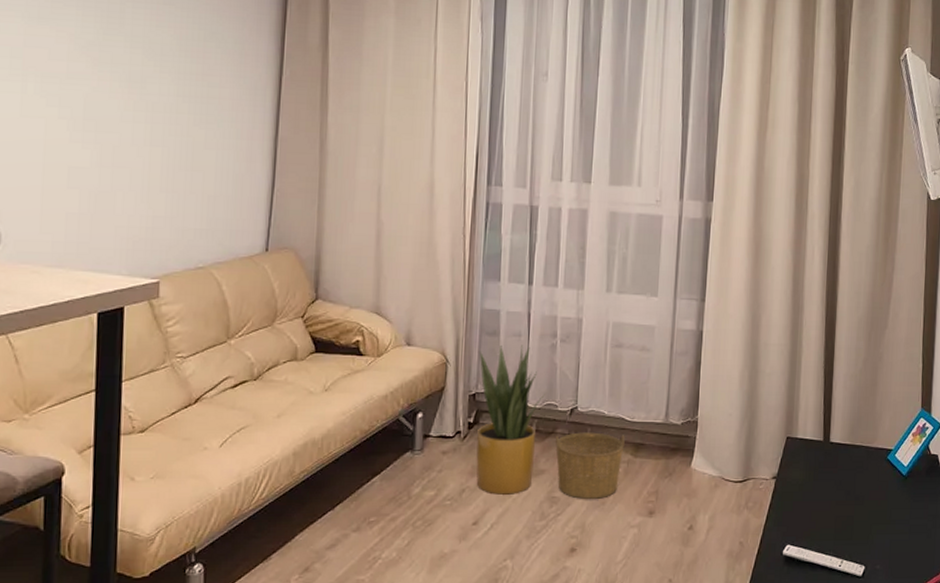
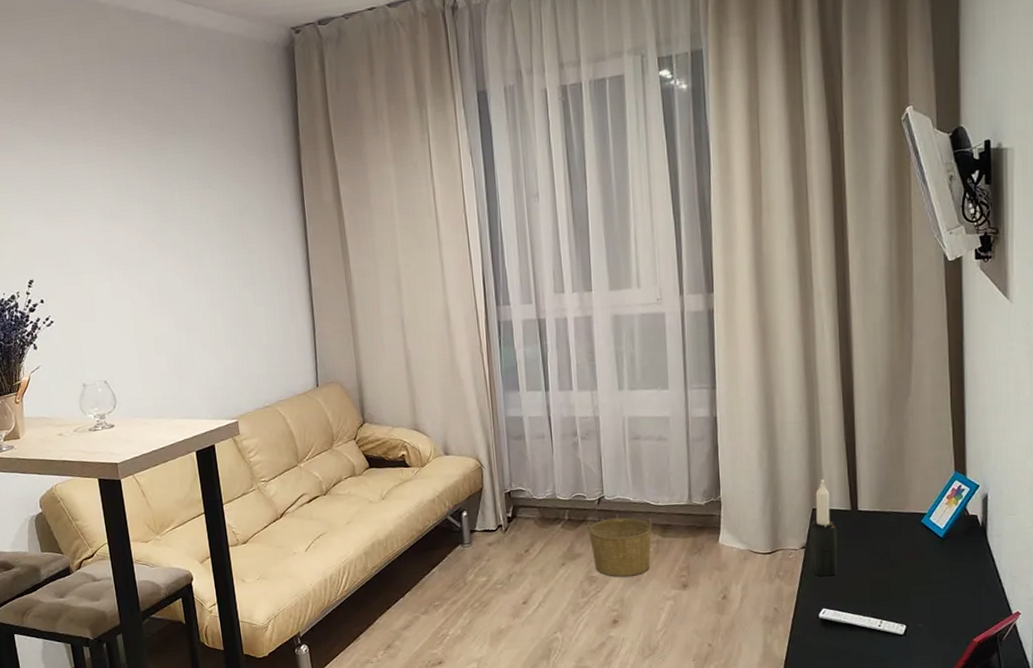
planter: present [476,345,545,495] -> none [509,445,573,577]
candle: none [780,407,808,510] -> present [810,480,837,577]

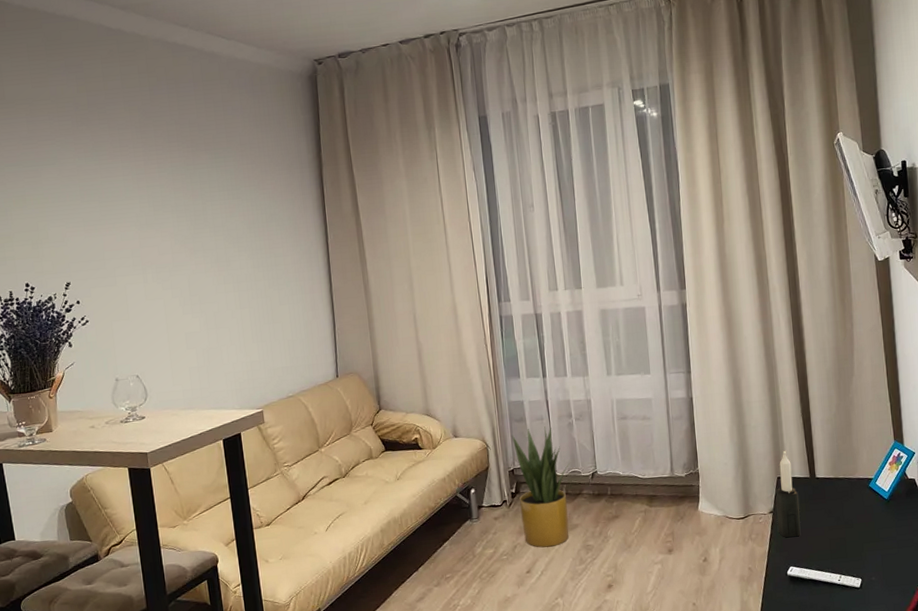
planter: none [509,445,573,577] -> present [511,426,569,548]
basket: present [586,517,652,577] -> none [582,490,640,545]

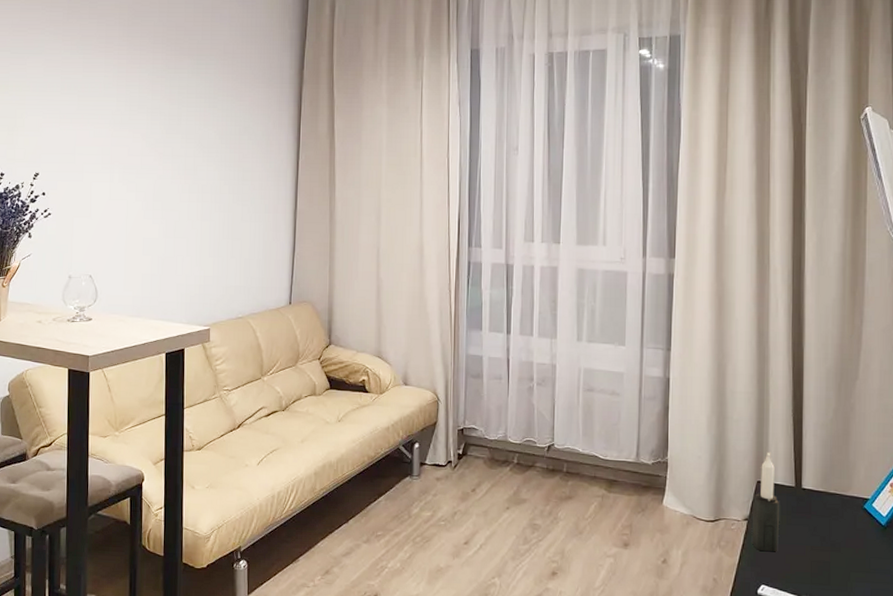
planter: present [511,426,569,548] -> none [465,387,525,520]

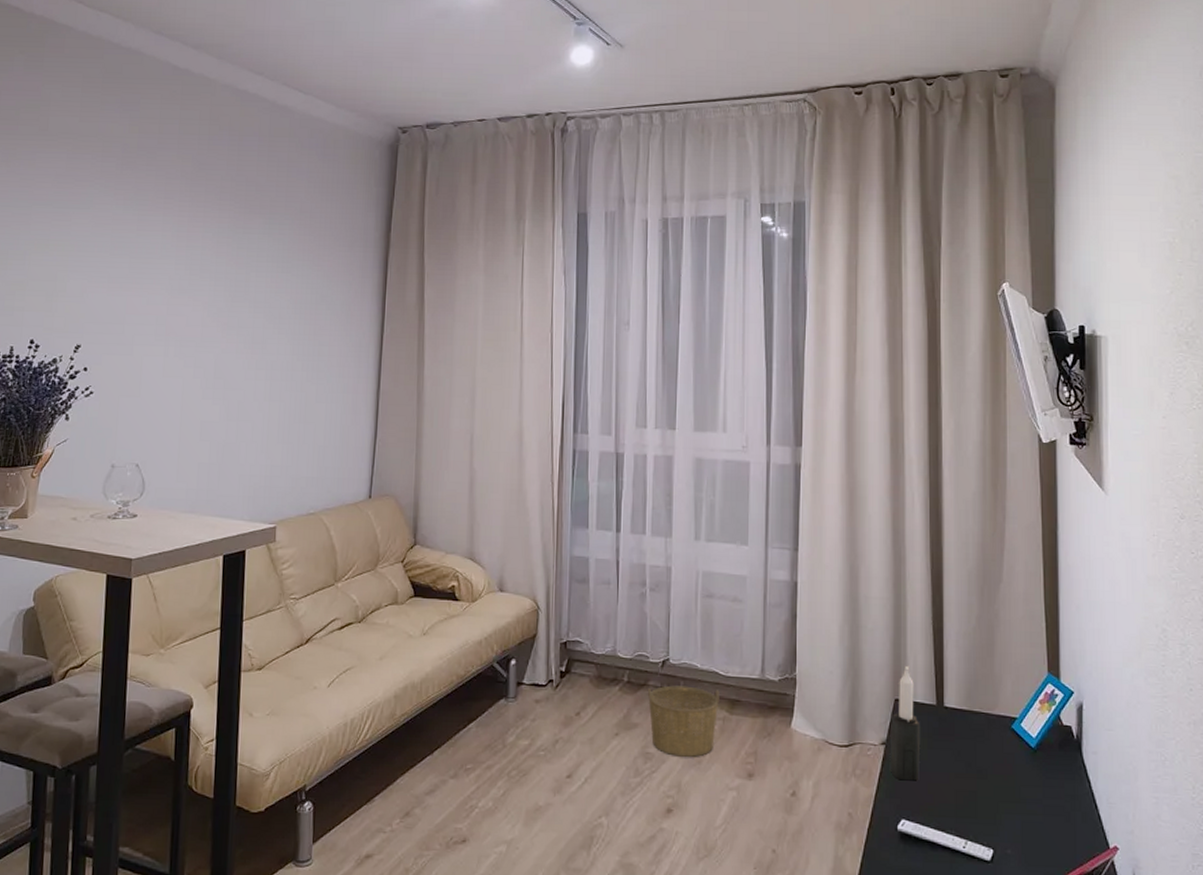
basket: none [534,467,599,529] -> present [647,685,719,757]

